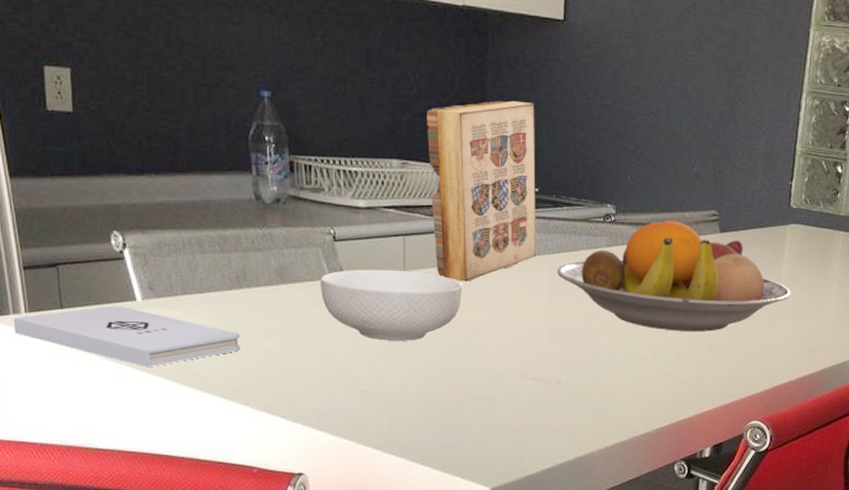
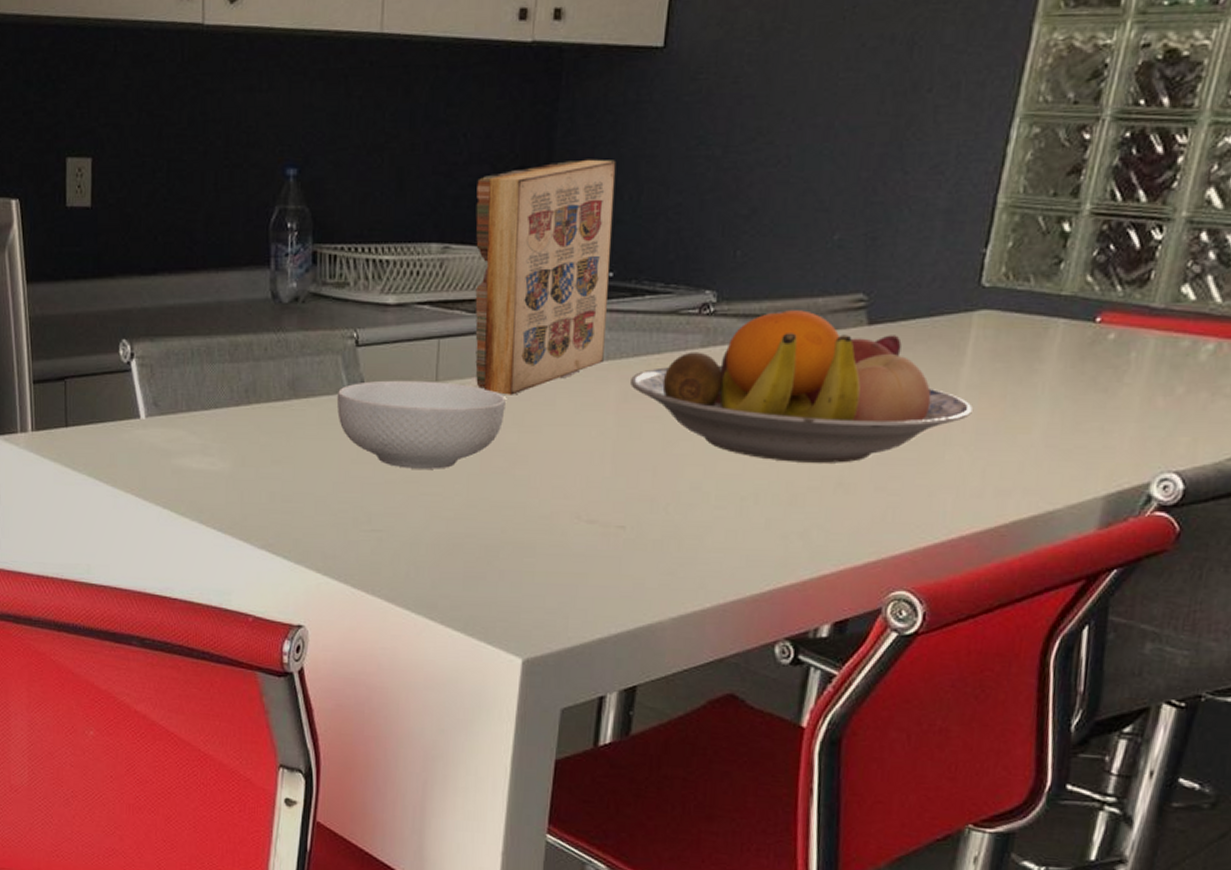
notepad: present [13,306,240,368] -> none [20,424,244,495]

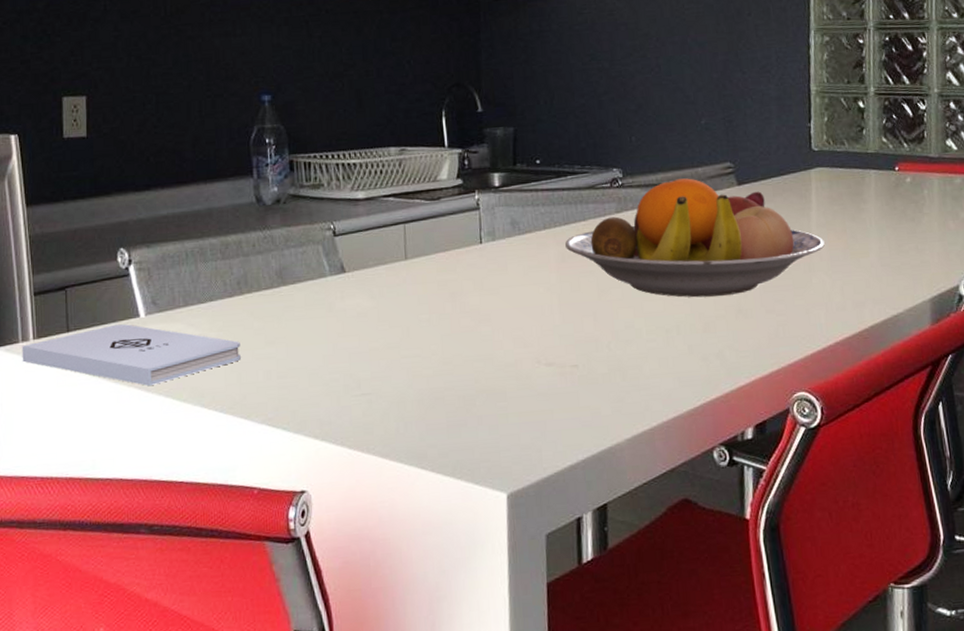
notepad: none [20,424,244,495] -> present [22,324,241,387]
cereal bowl: present [336,380,506,469] -> none [320,259,467,337]
book: present [475,159,616,395] -> none [422,75,542,265]

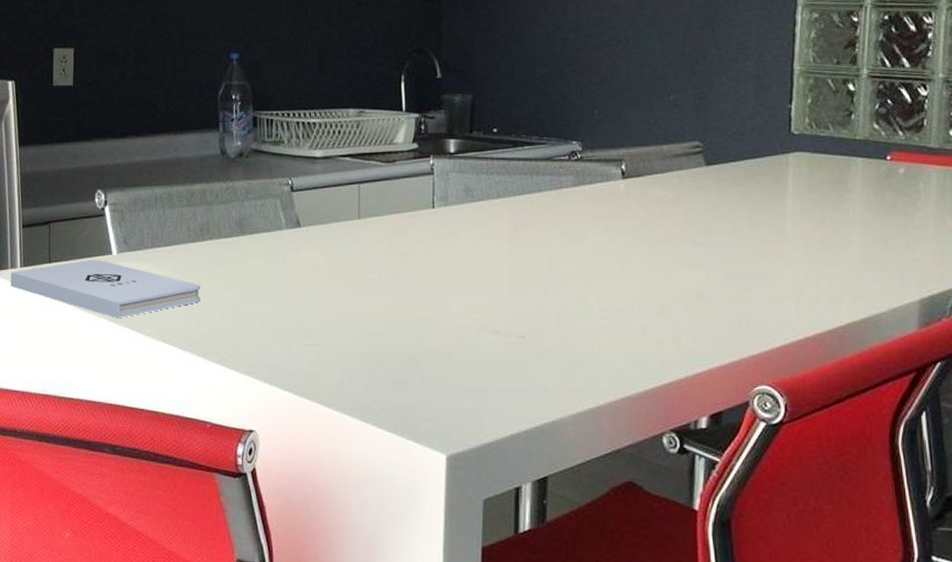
fruit bowl: present [565,178,825,298] -> none [519,155,800,278]

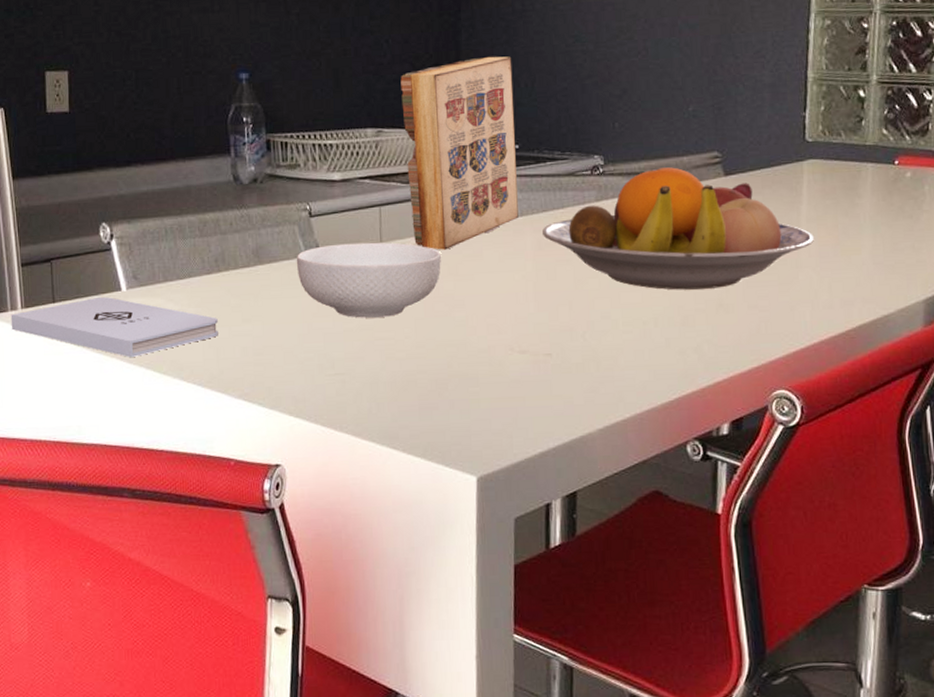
cereal bowl: none [277,218,417,291] -> present [296,242,441,318]
book: none [383,42,495,228] -> present [400,56,519,250]
fruit bowl: none [519,155,800,278] -> present [542,167,814,290]

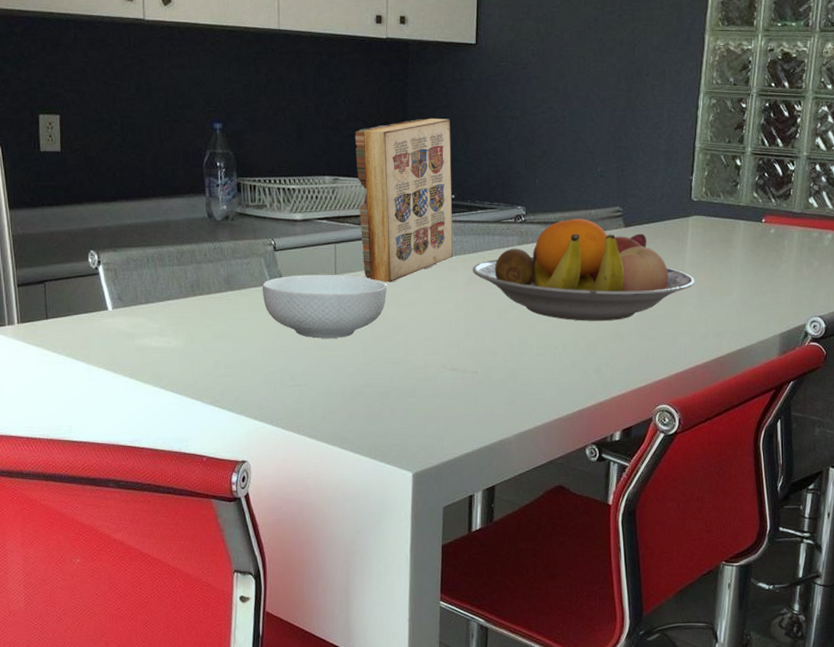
notepad: present [10,297,218,358] -> none [8,315,193,369]

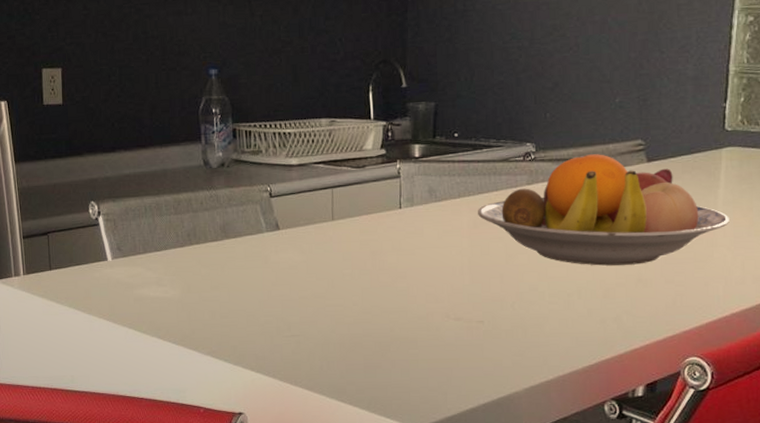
cereal bowl: present [262,274,387,339] -> none [258,220,386,287]
book: present [355,118,453,282] -> none [352,52,456,228]

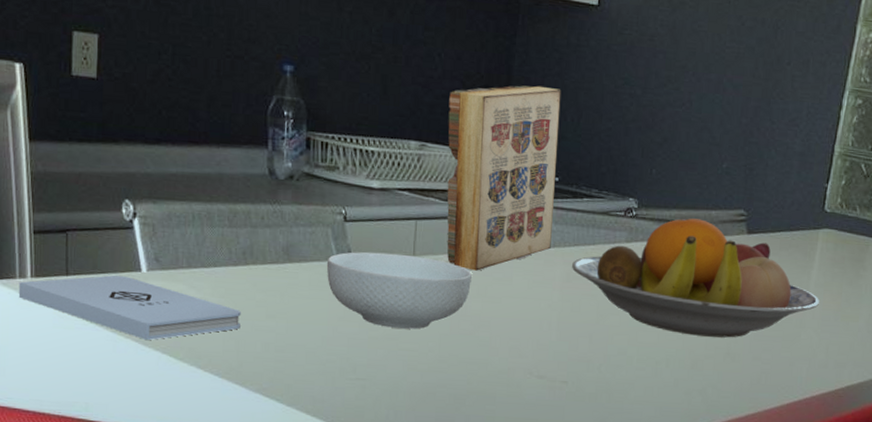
notepad: none [14,266,190,319] -> present [18,275,241,341]
cereal bowl: none [258,220,386,287] -> present [326,252,472,329]
book: none [352,52,456,228] -> present [447,85,561,271]

